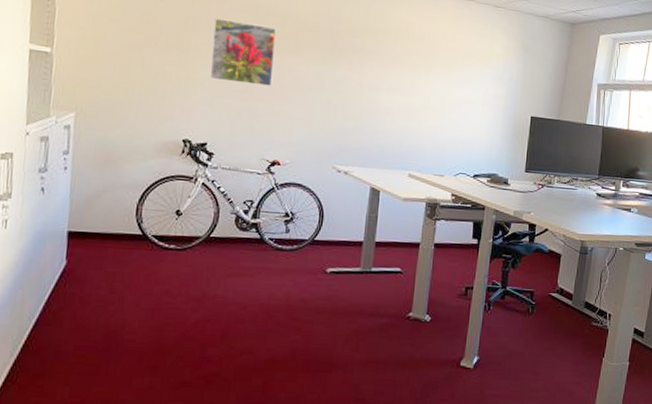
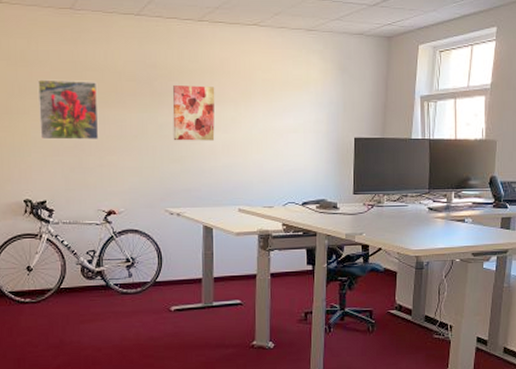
wall art: none [349,41,398,102] -> present [172,84,215,141]

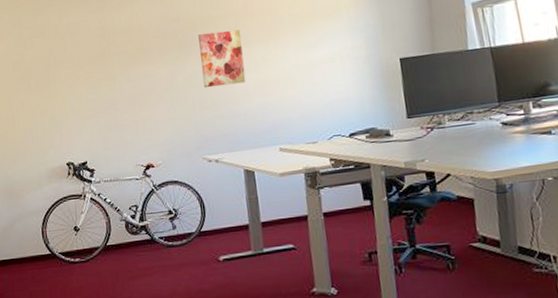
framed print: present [37,79,99,140] -> none [70,43,132,105]

